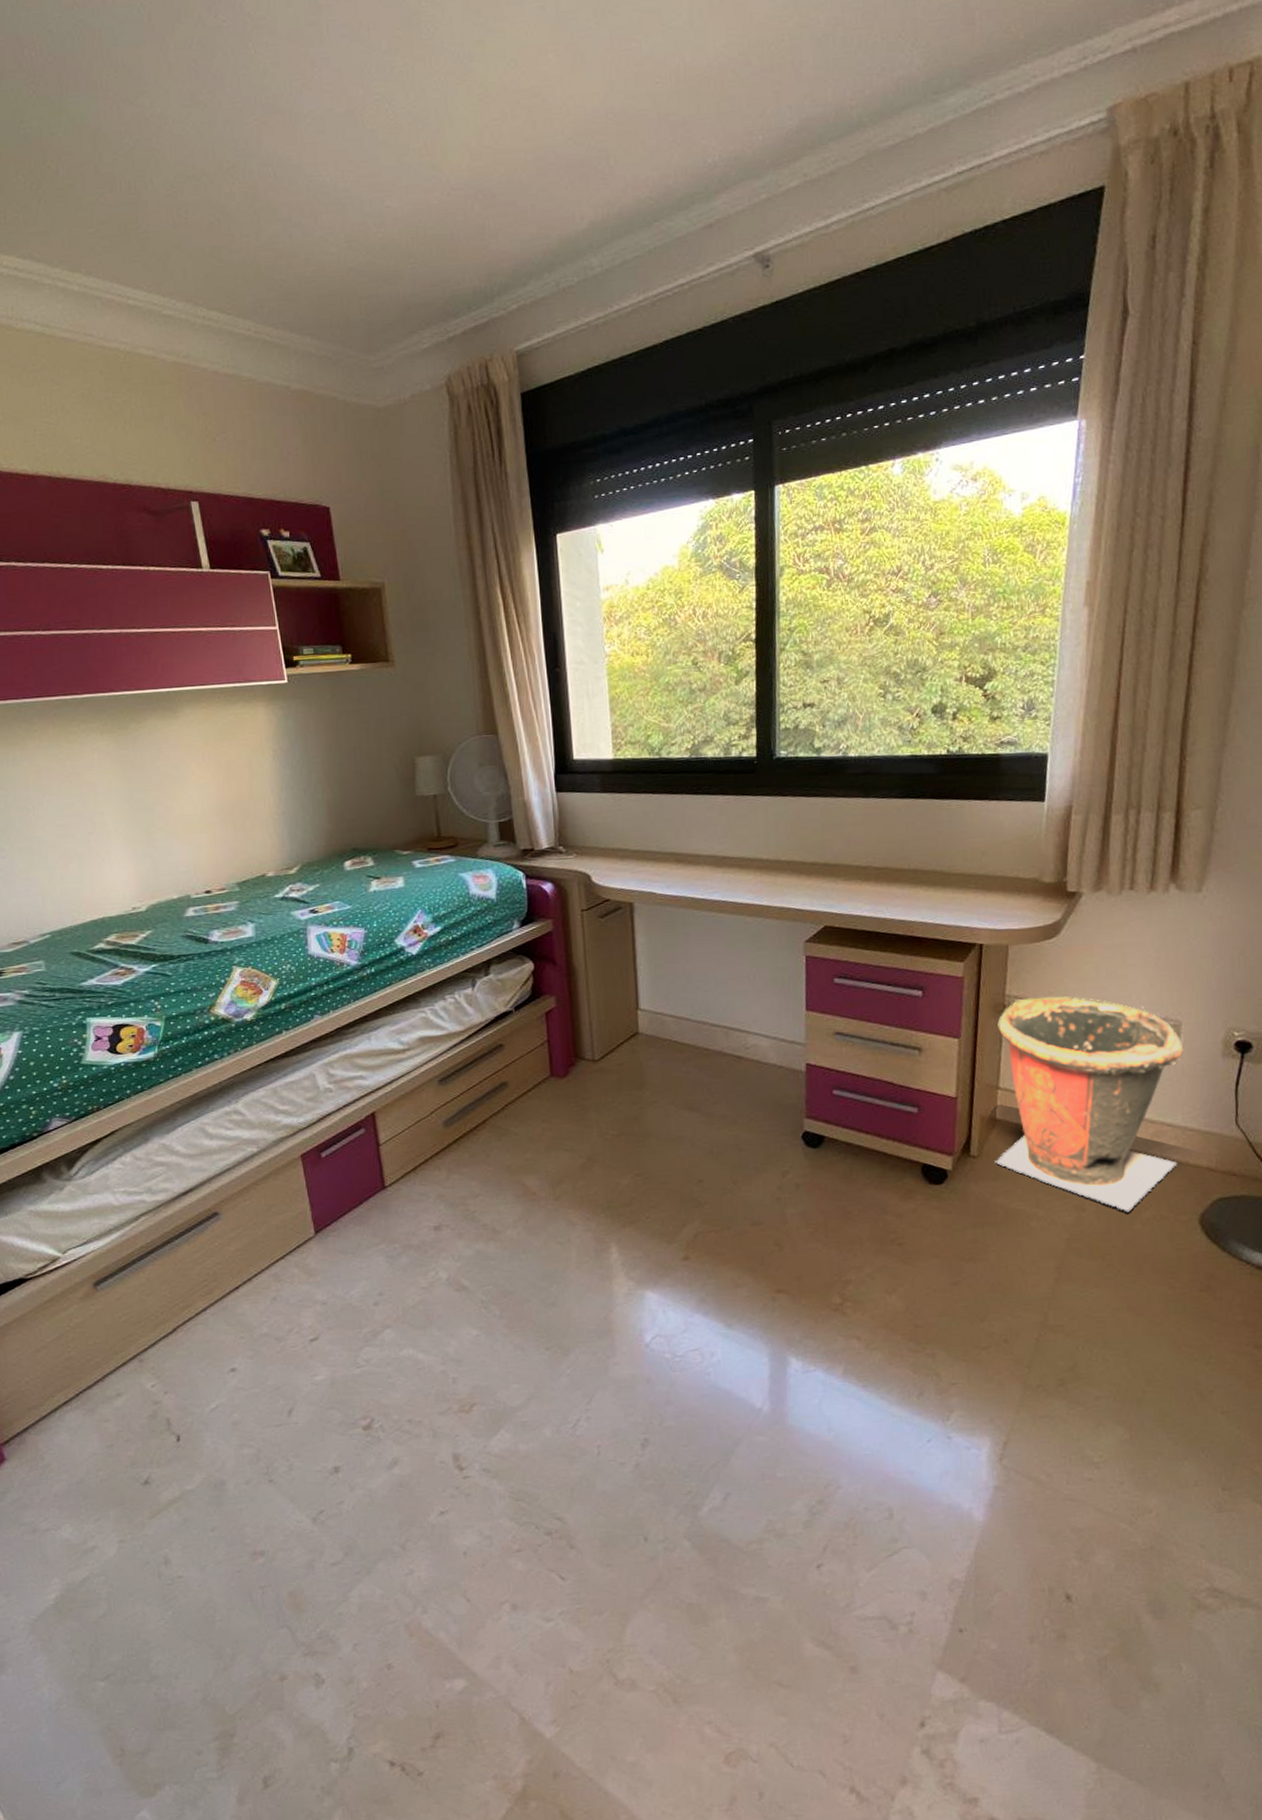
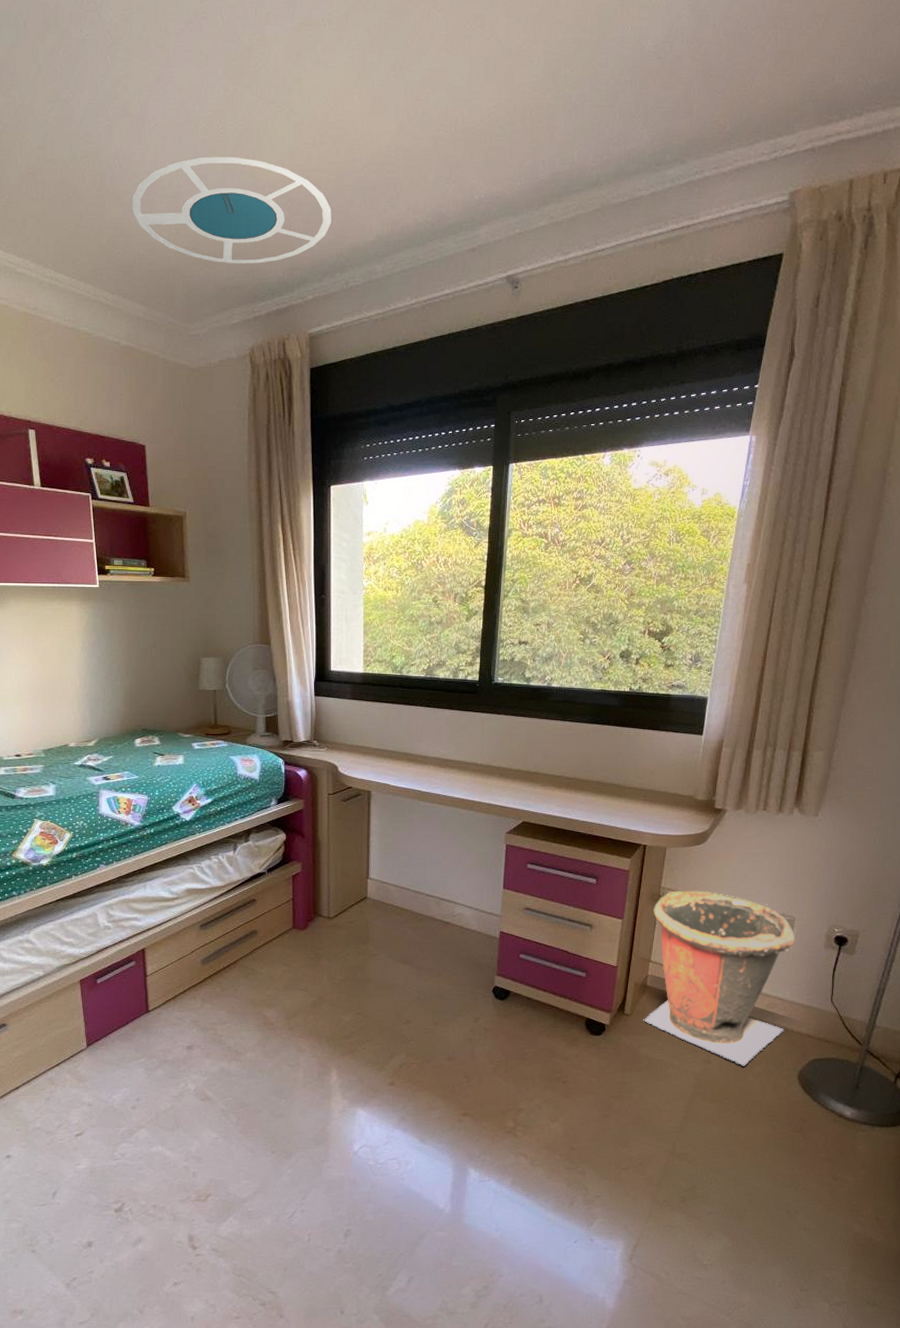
ceiling lamp: none [292,146,534,277] -> present [132,157,332,264]

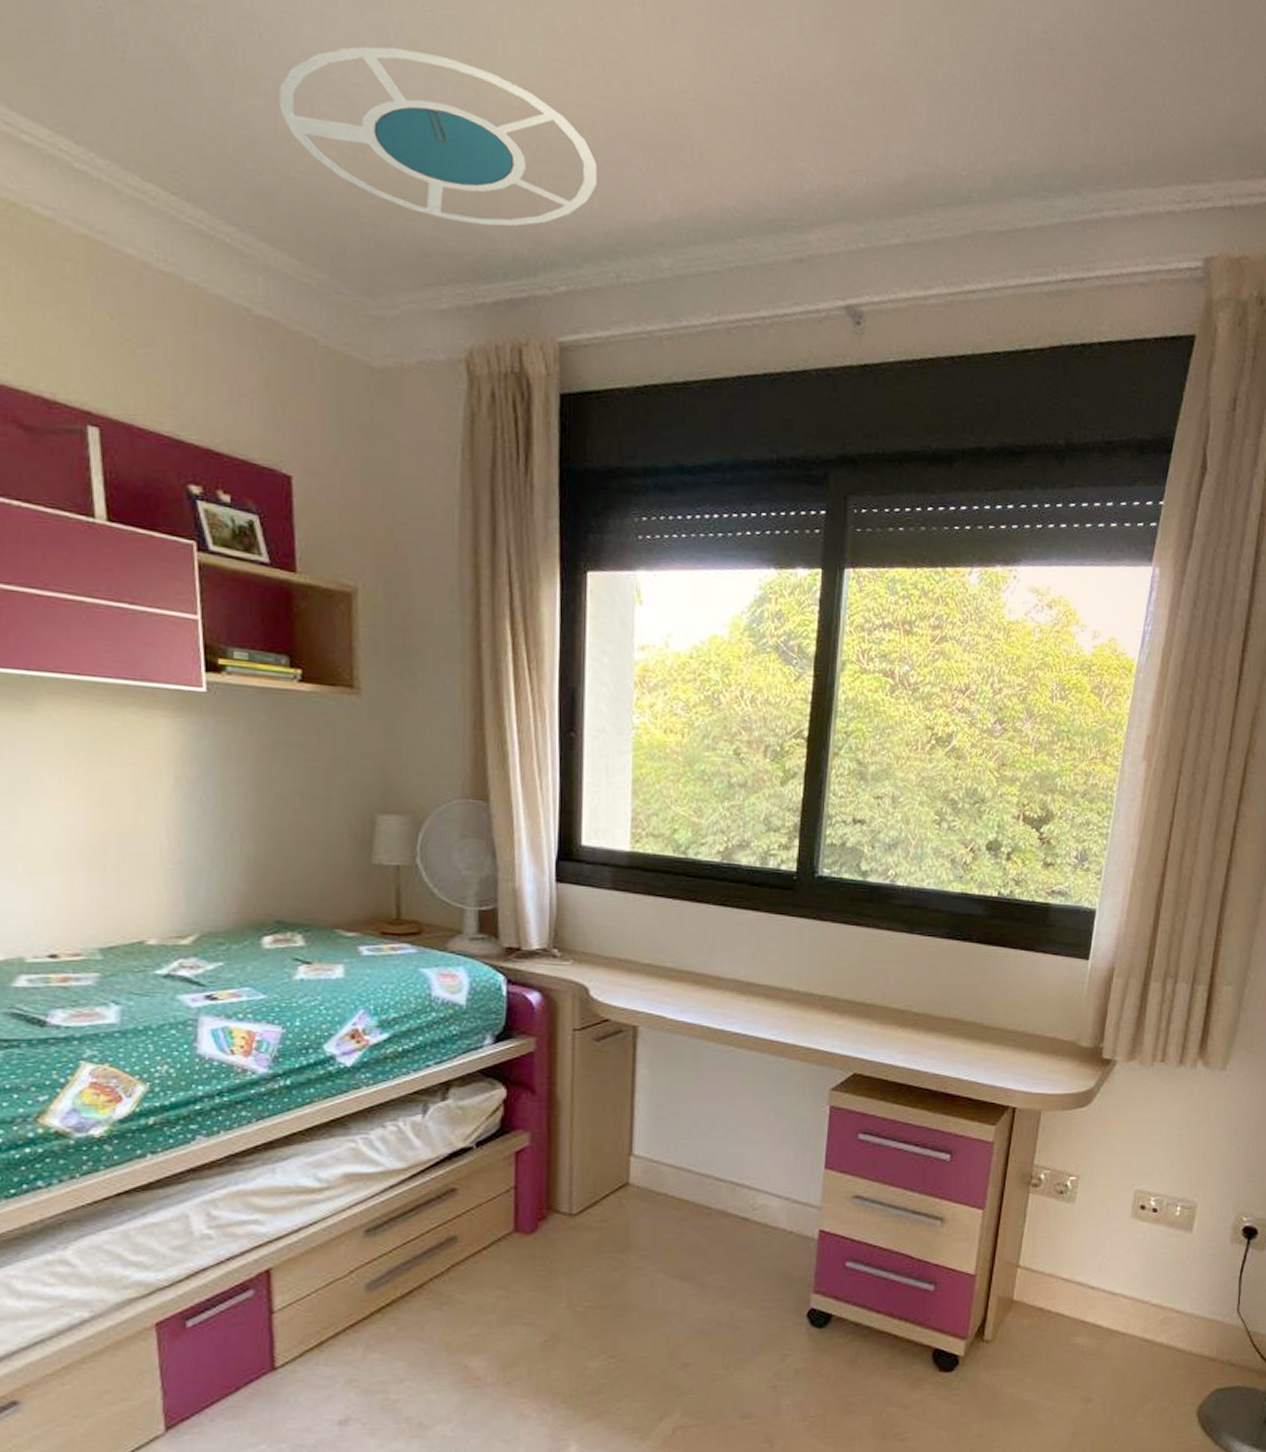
waste bin: present [643,891,795,1066] -> none [1008,1169,1196,1404]

